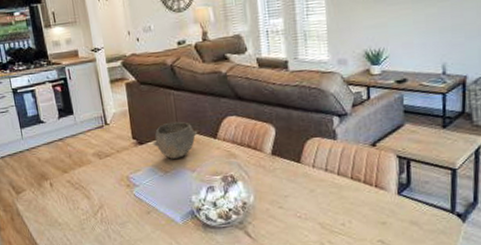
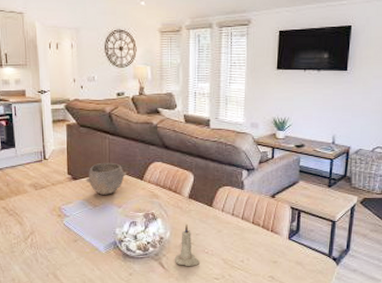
candle: none [261,186,292,234] -> present [174,224,199,266]

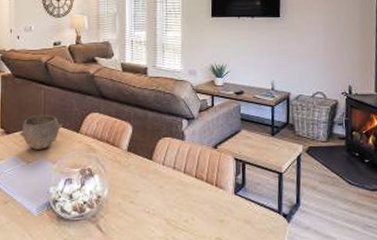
candle: present [174,224,199,266] -> none [113,181,140,228]

